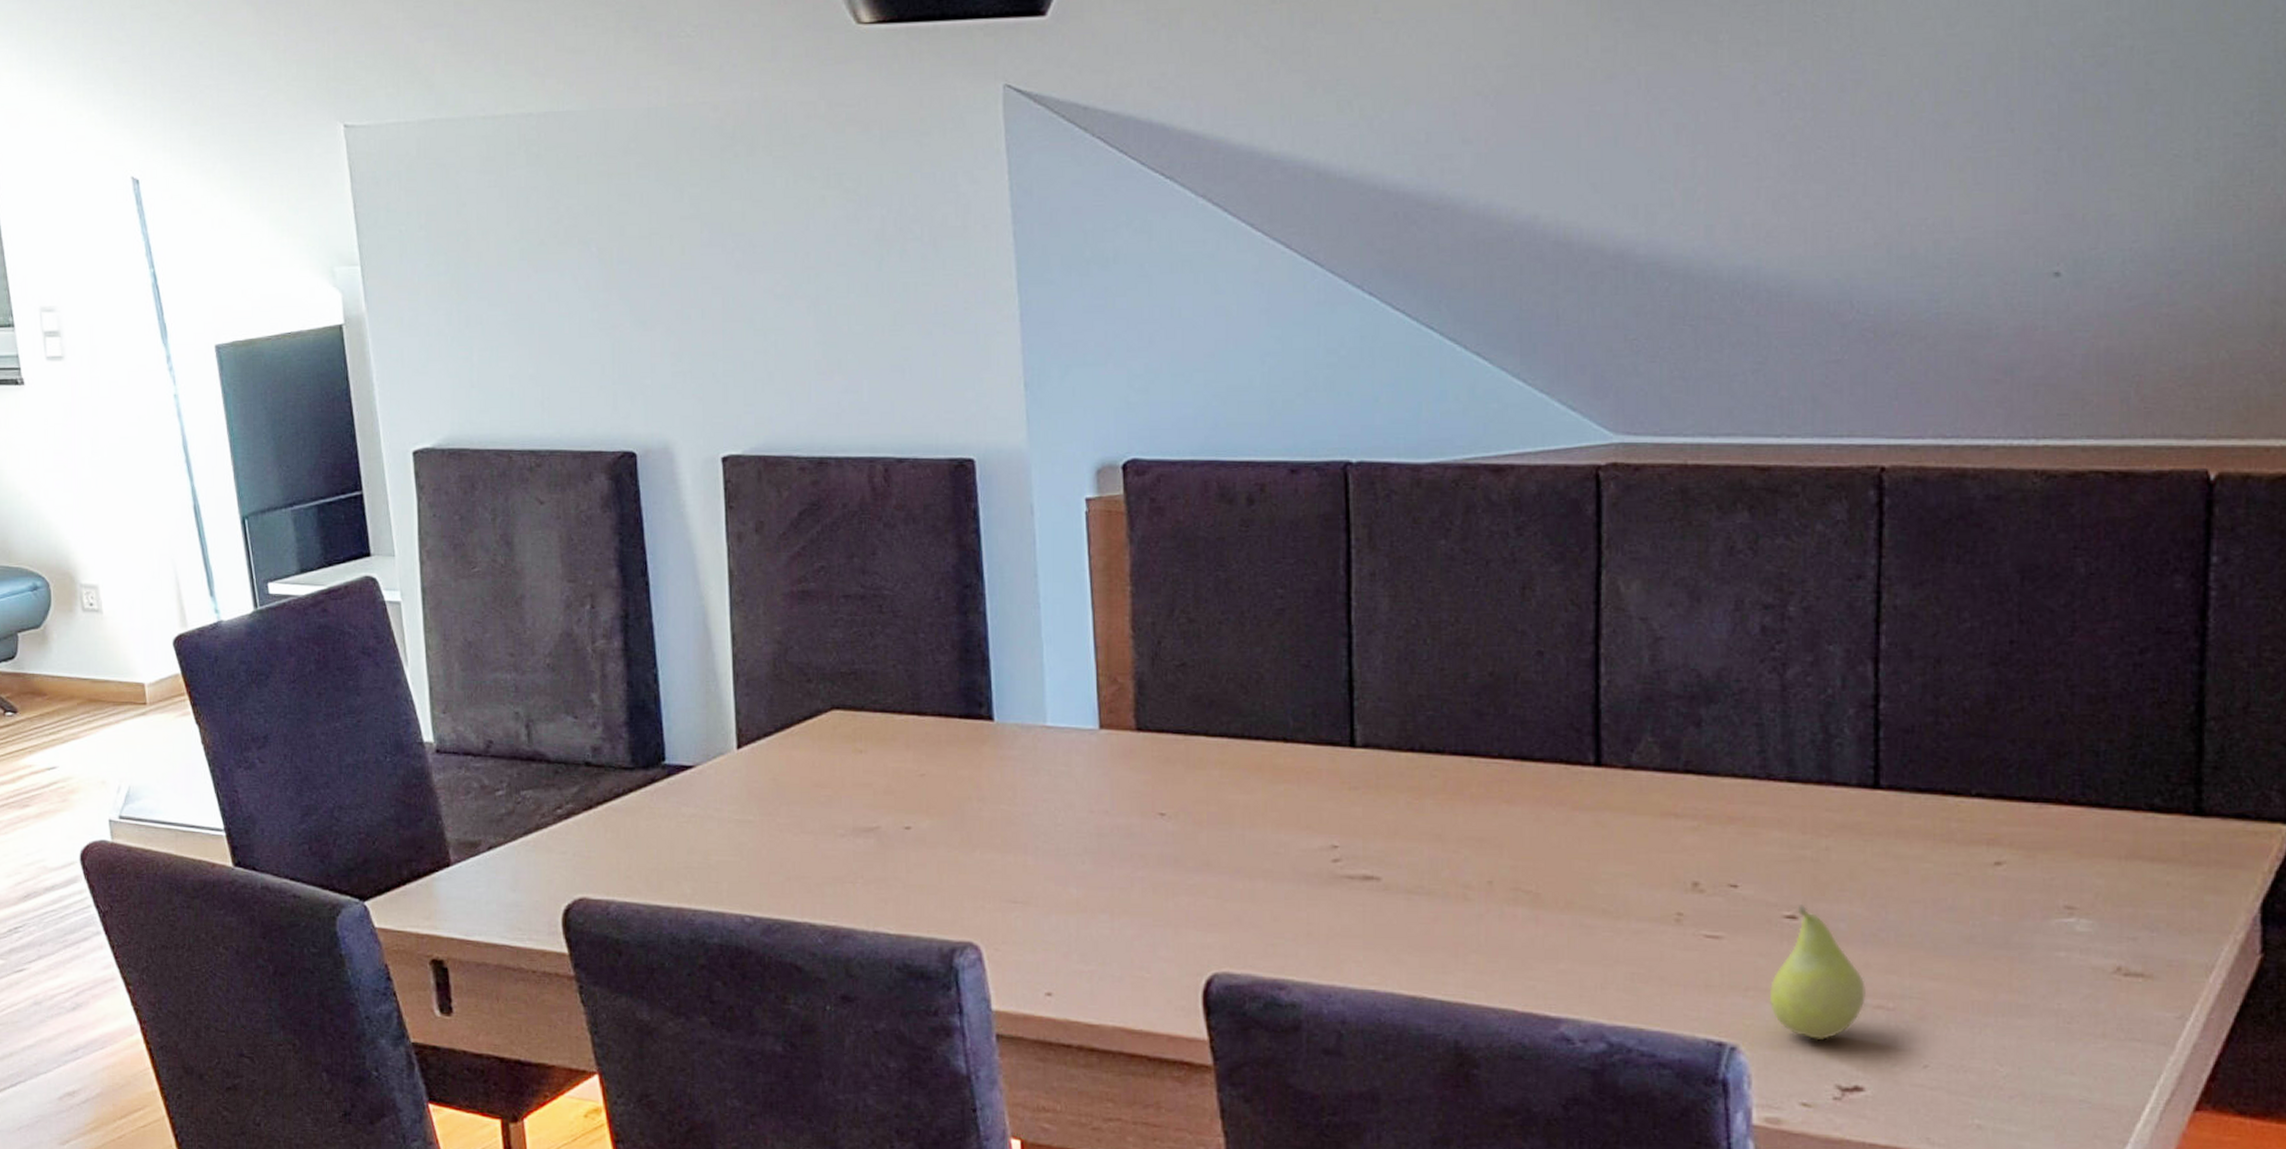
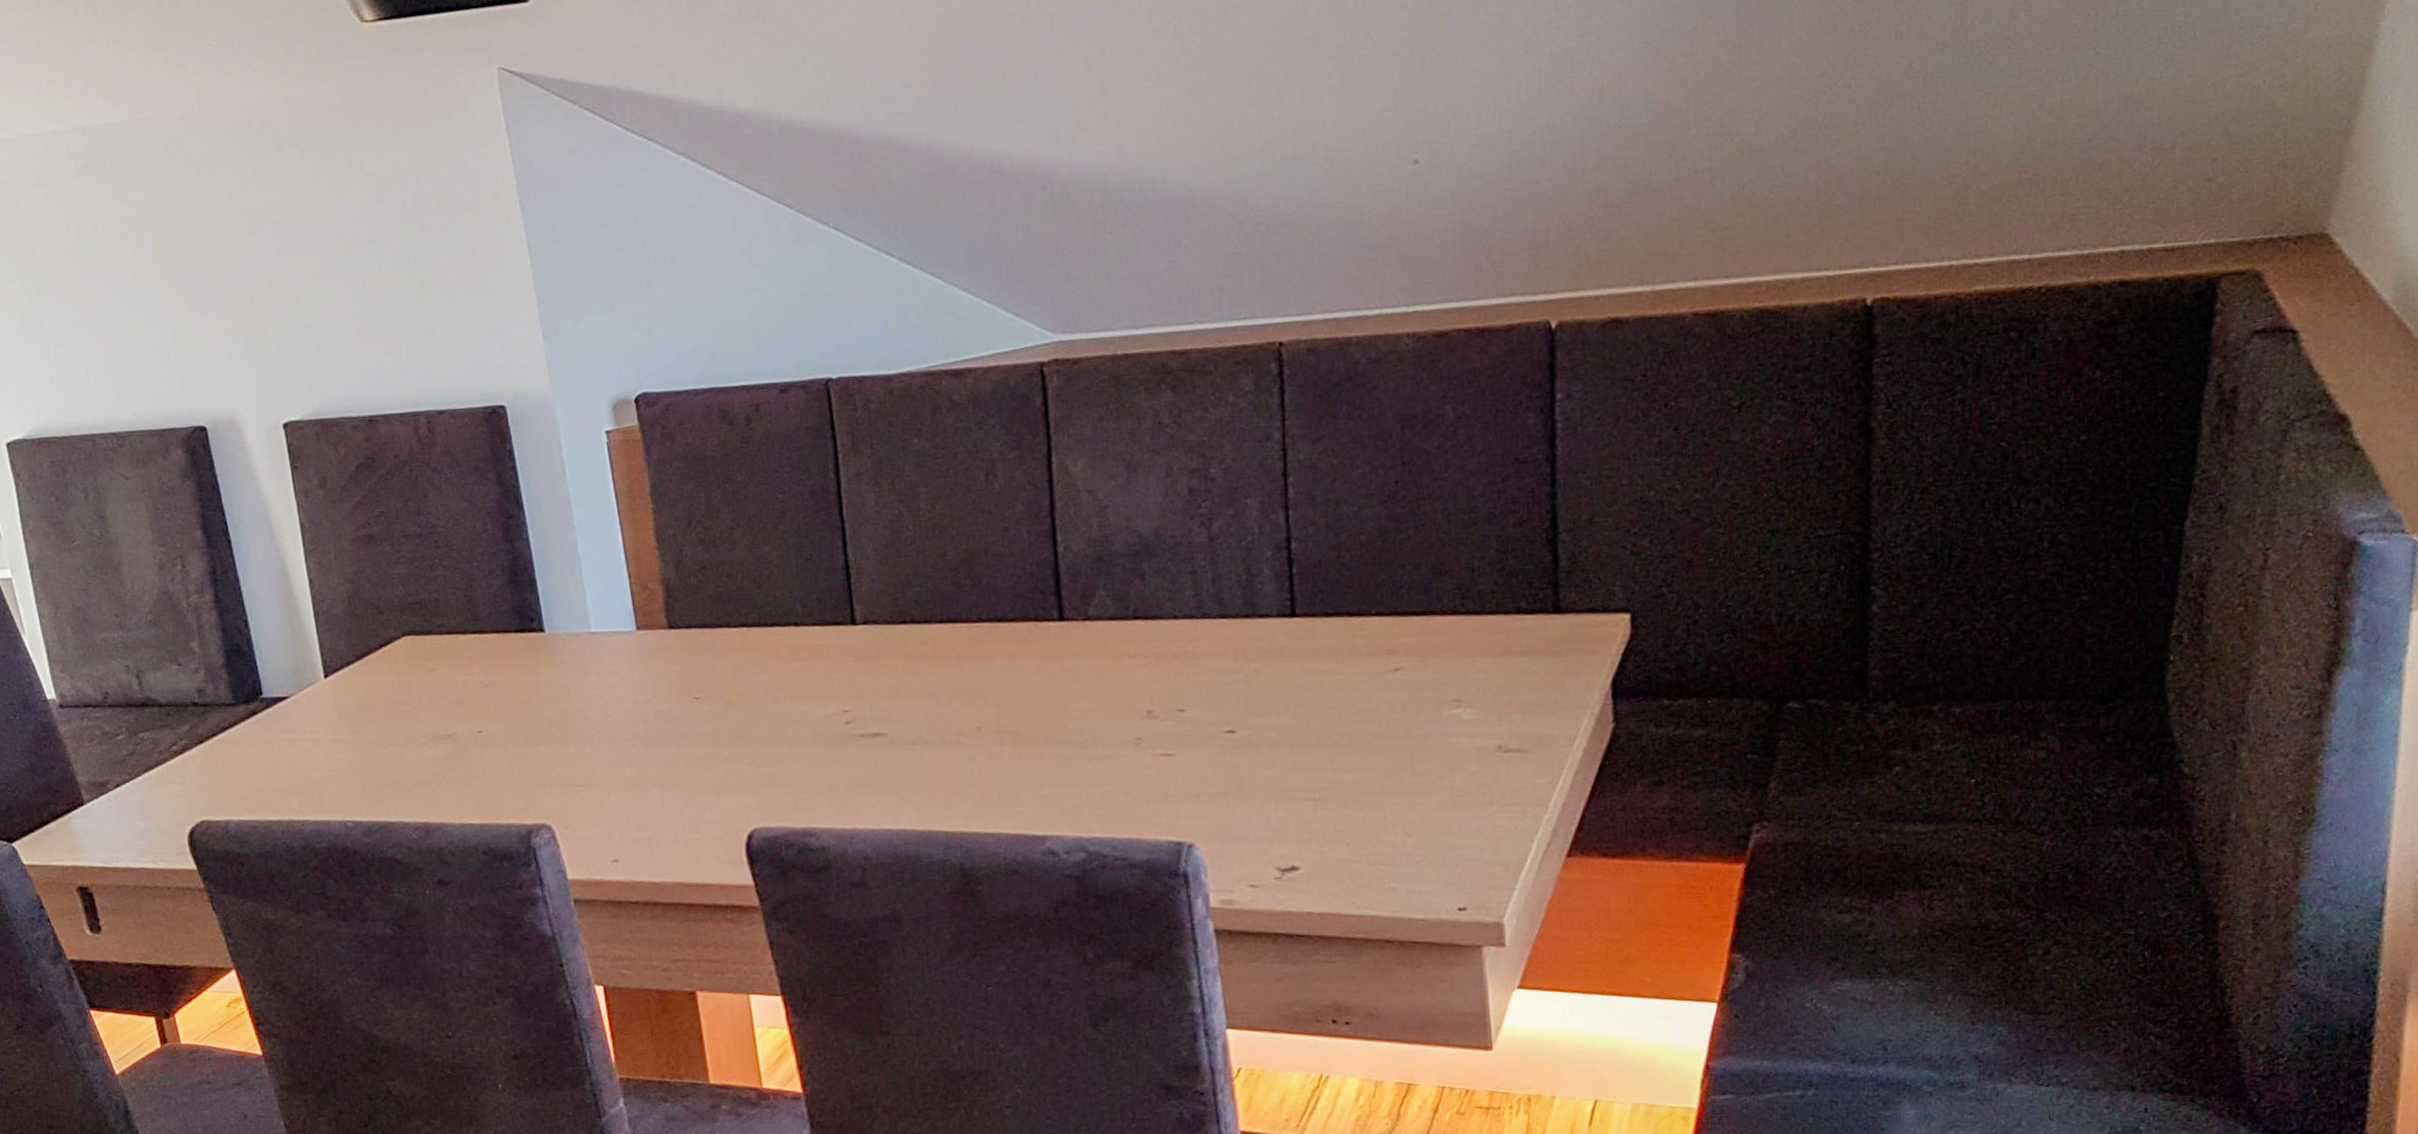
fruit: present [1769,905,1865,1041] -> none [1216,720,1296,832]

